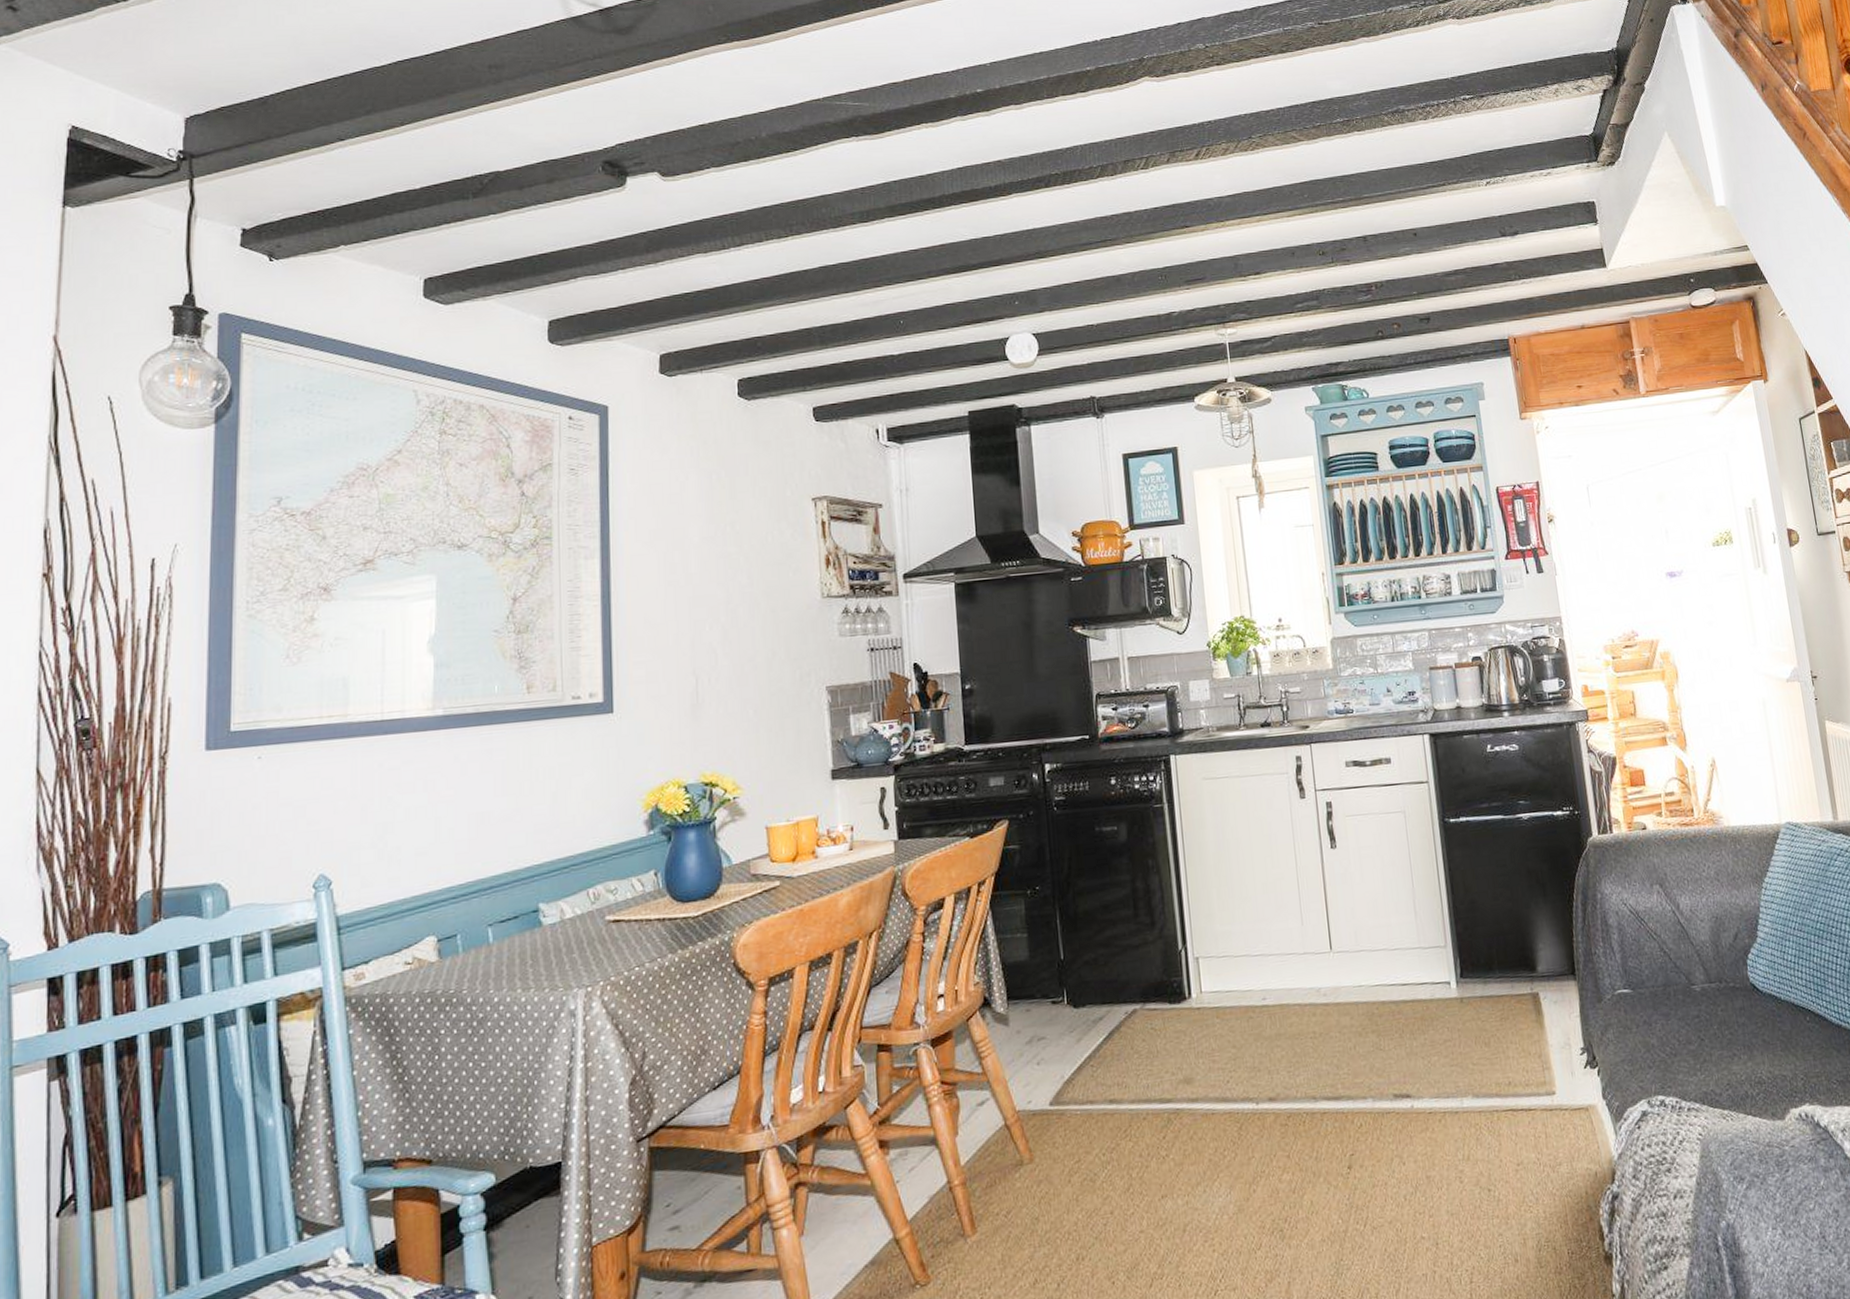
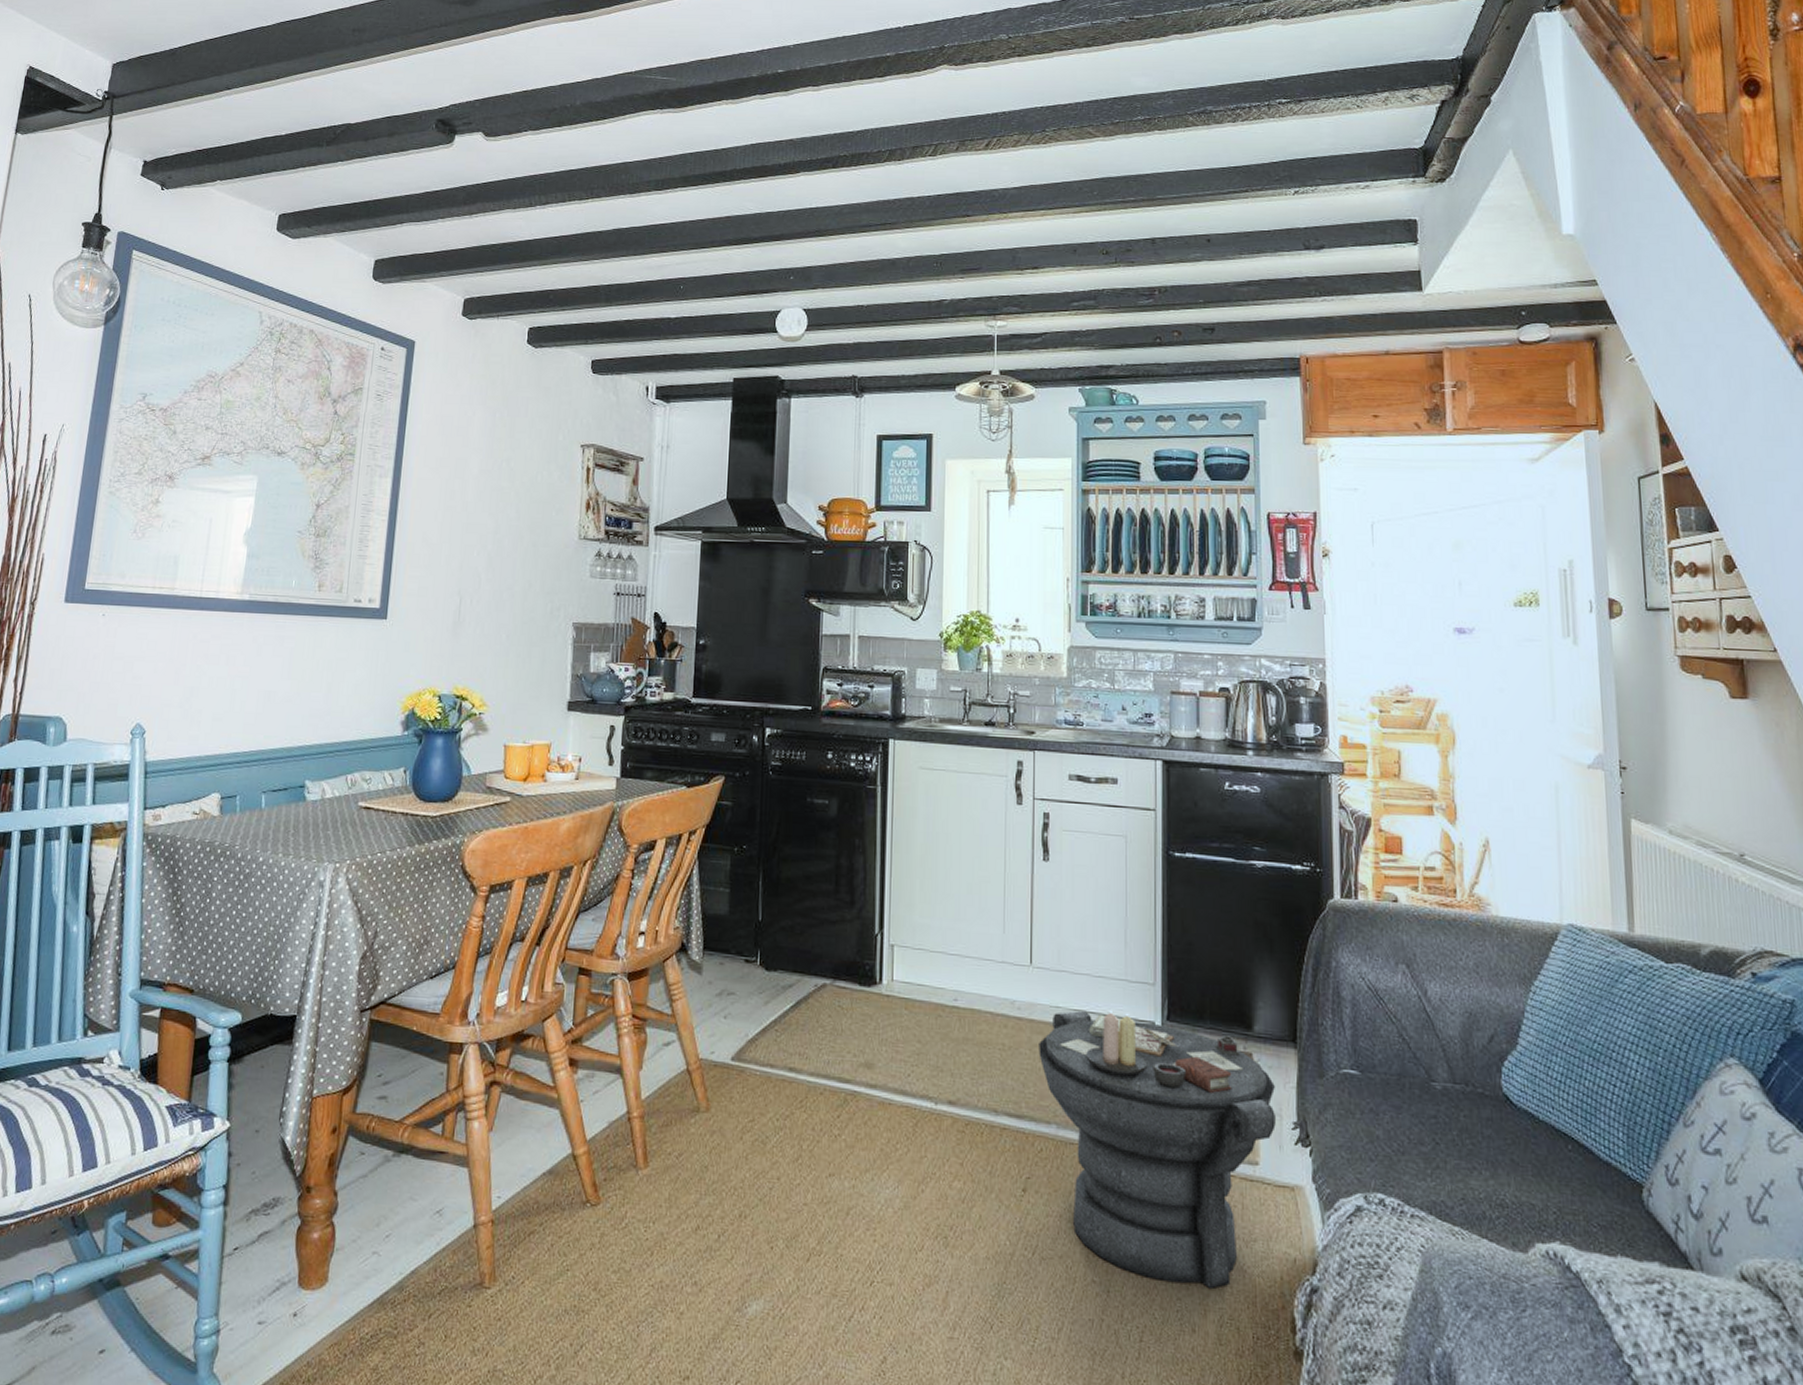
side table: none [1347,978,1566,1223] -> present [1039,1010,1276,1288]

